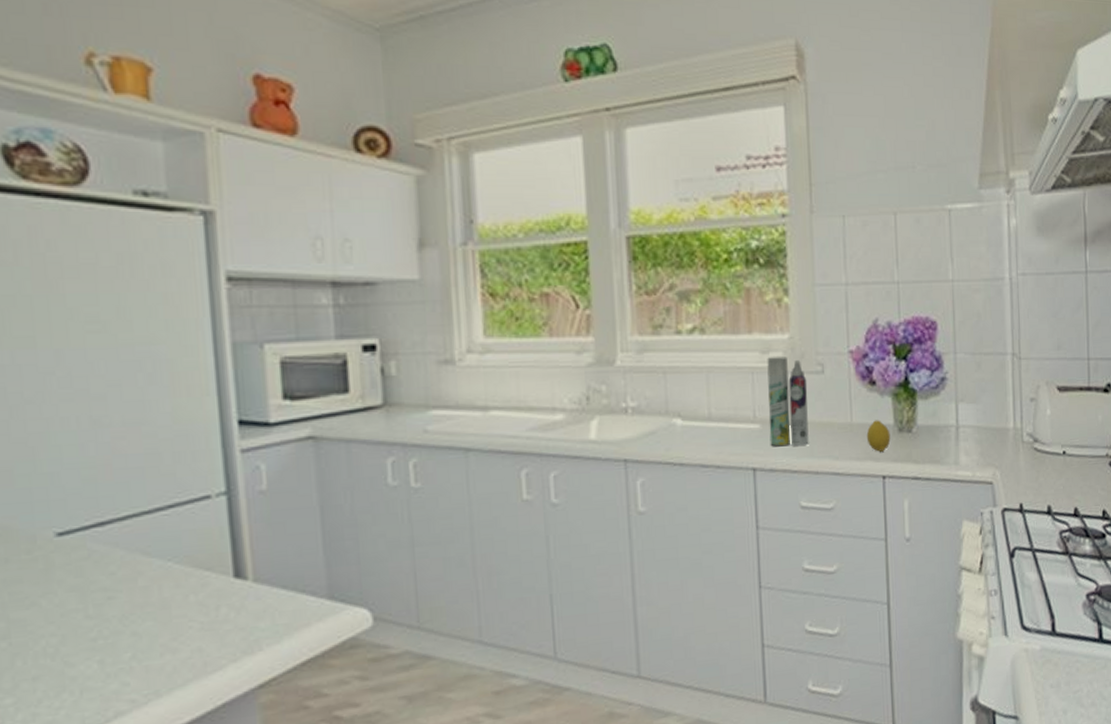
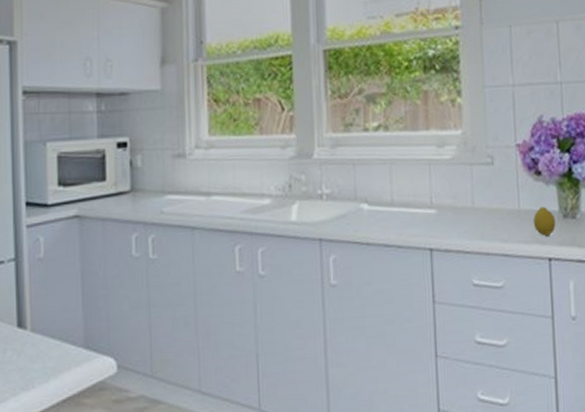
aerosol can: present [767,356,809,447] -> none [442,150,480,230]

